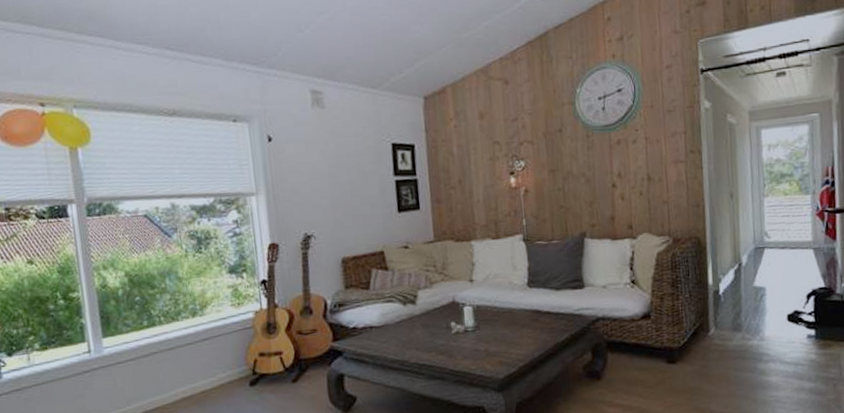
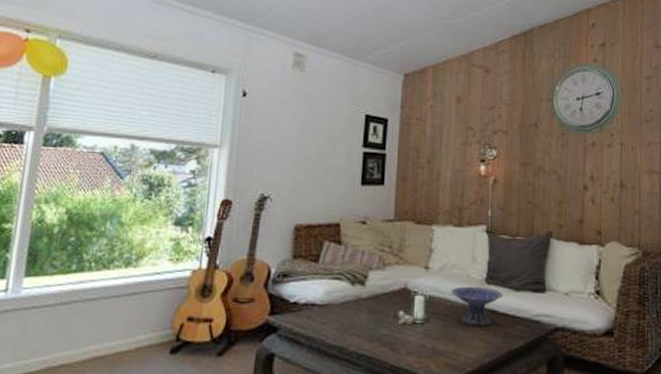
decorative bowl: none [496,291,546,327] -> present [451,286,503,326]

